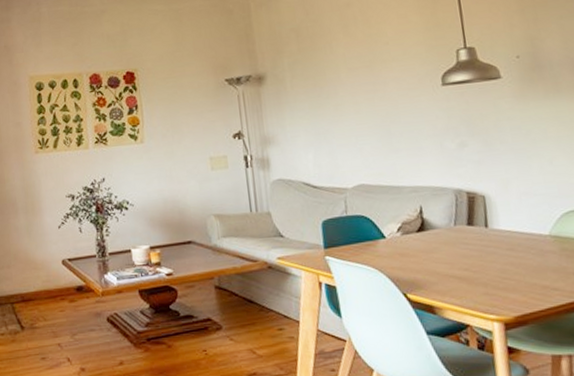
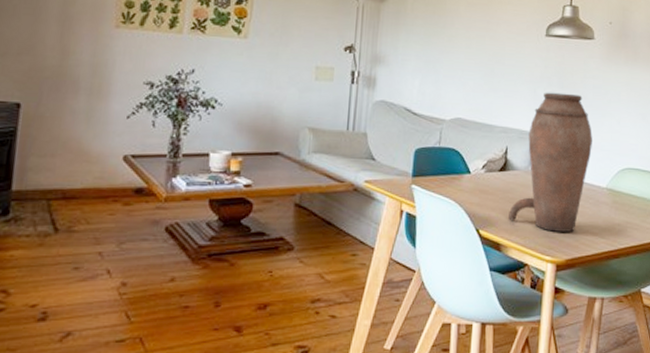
vase: none [436,140,523,289] -> present [509,92,592,232]

